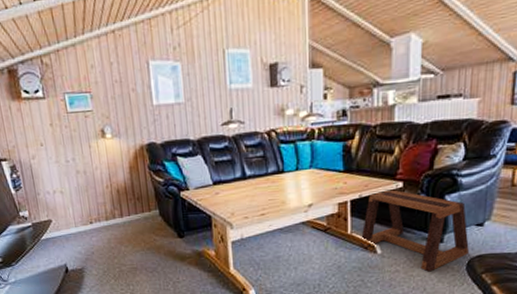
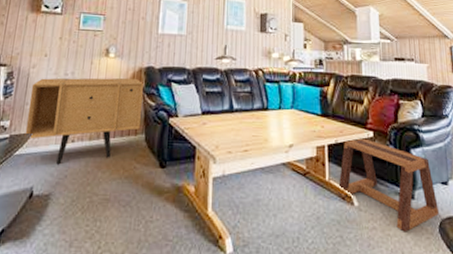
sideboard: none [37,156,152,244] -> present [24,78,143,165]

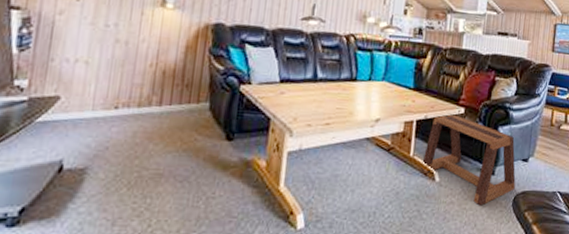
sideboard: present [24,78,143,165] -> none [49,28,210,135]

